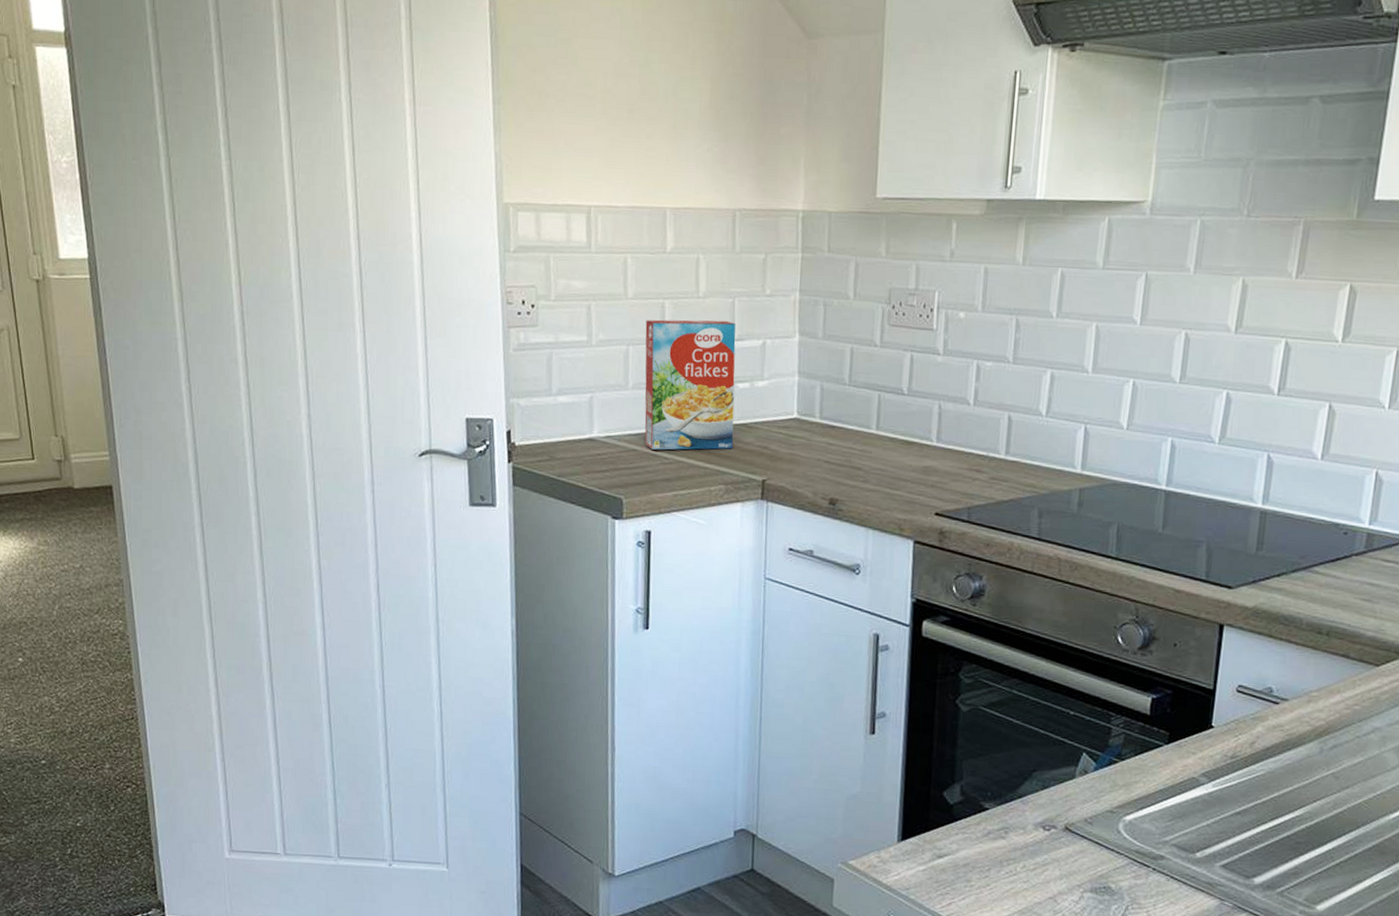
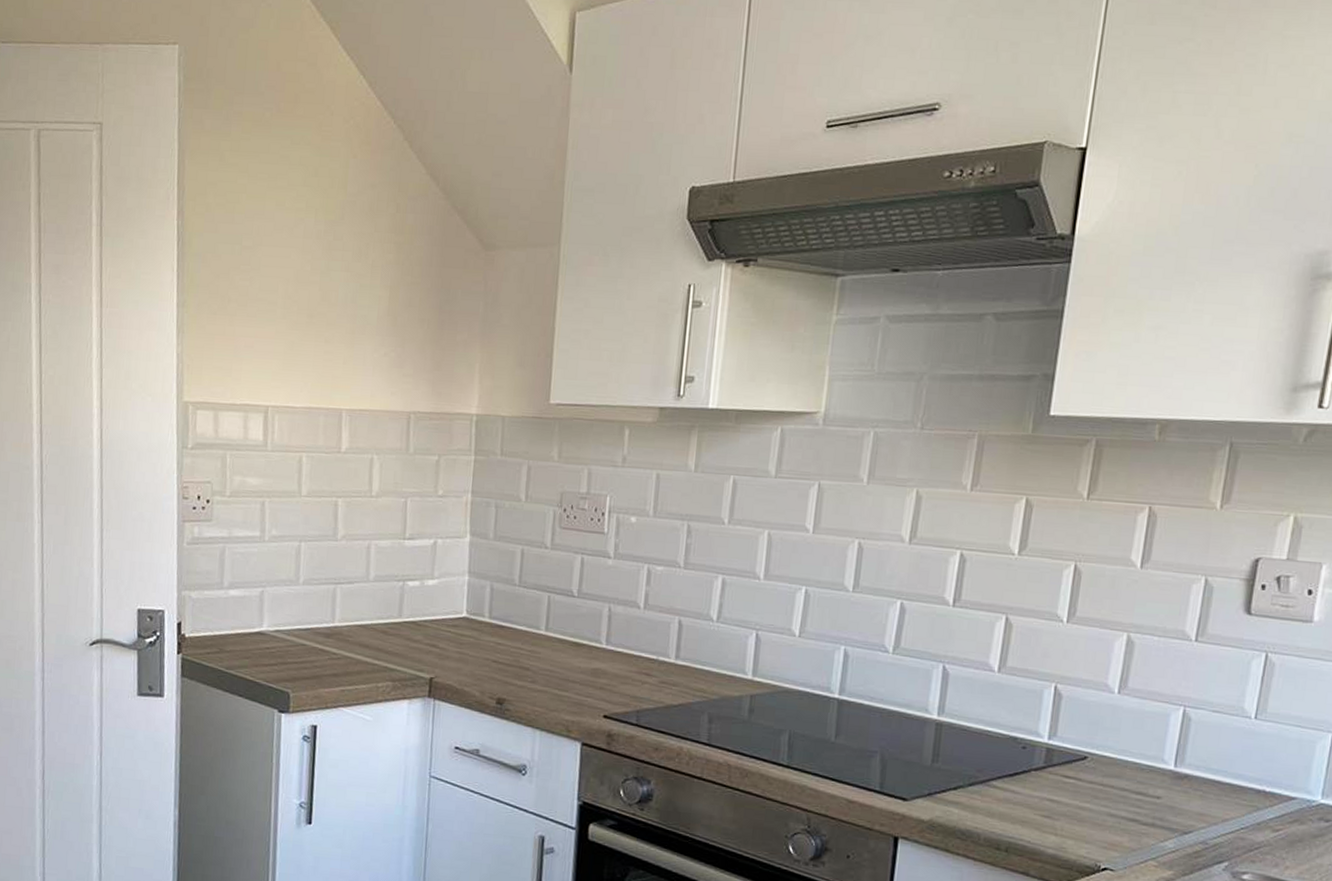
cereal box: present [644,319,736,450] -> none [313,517,407,647]

